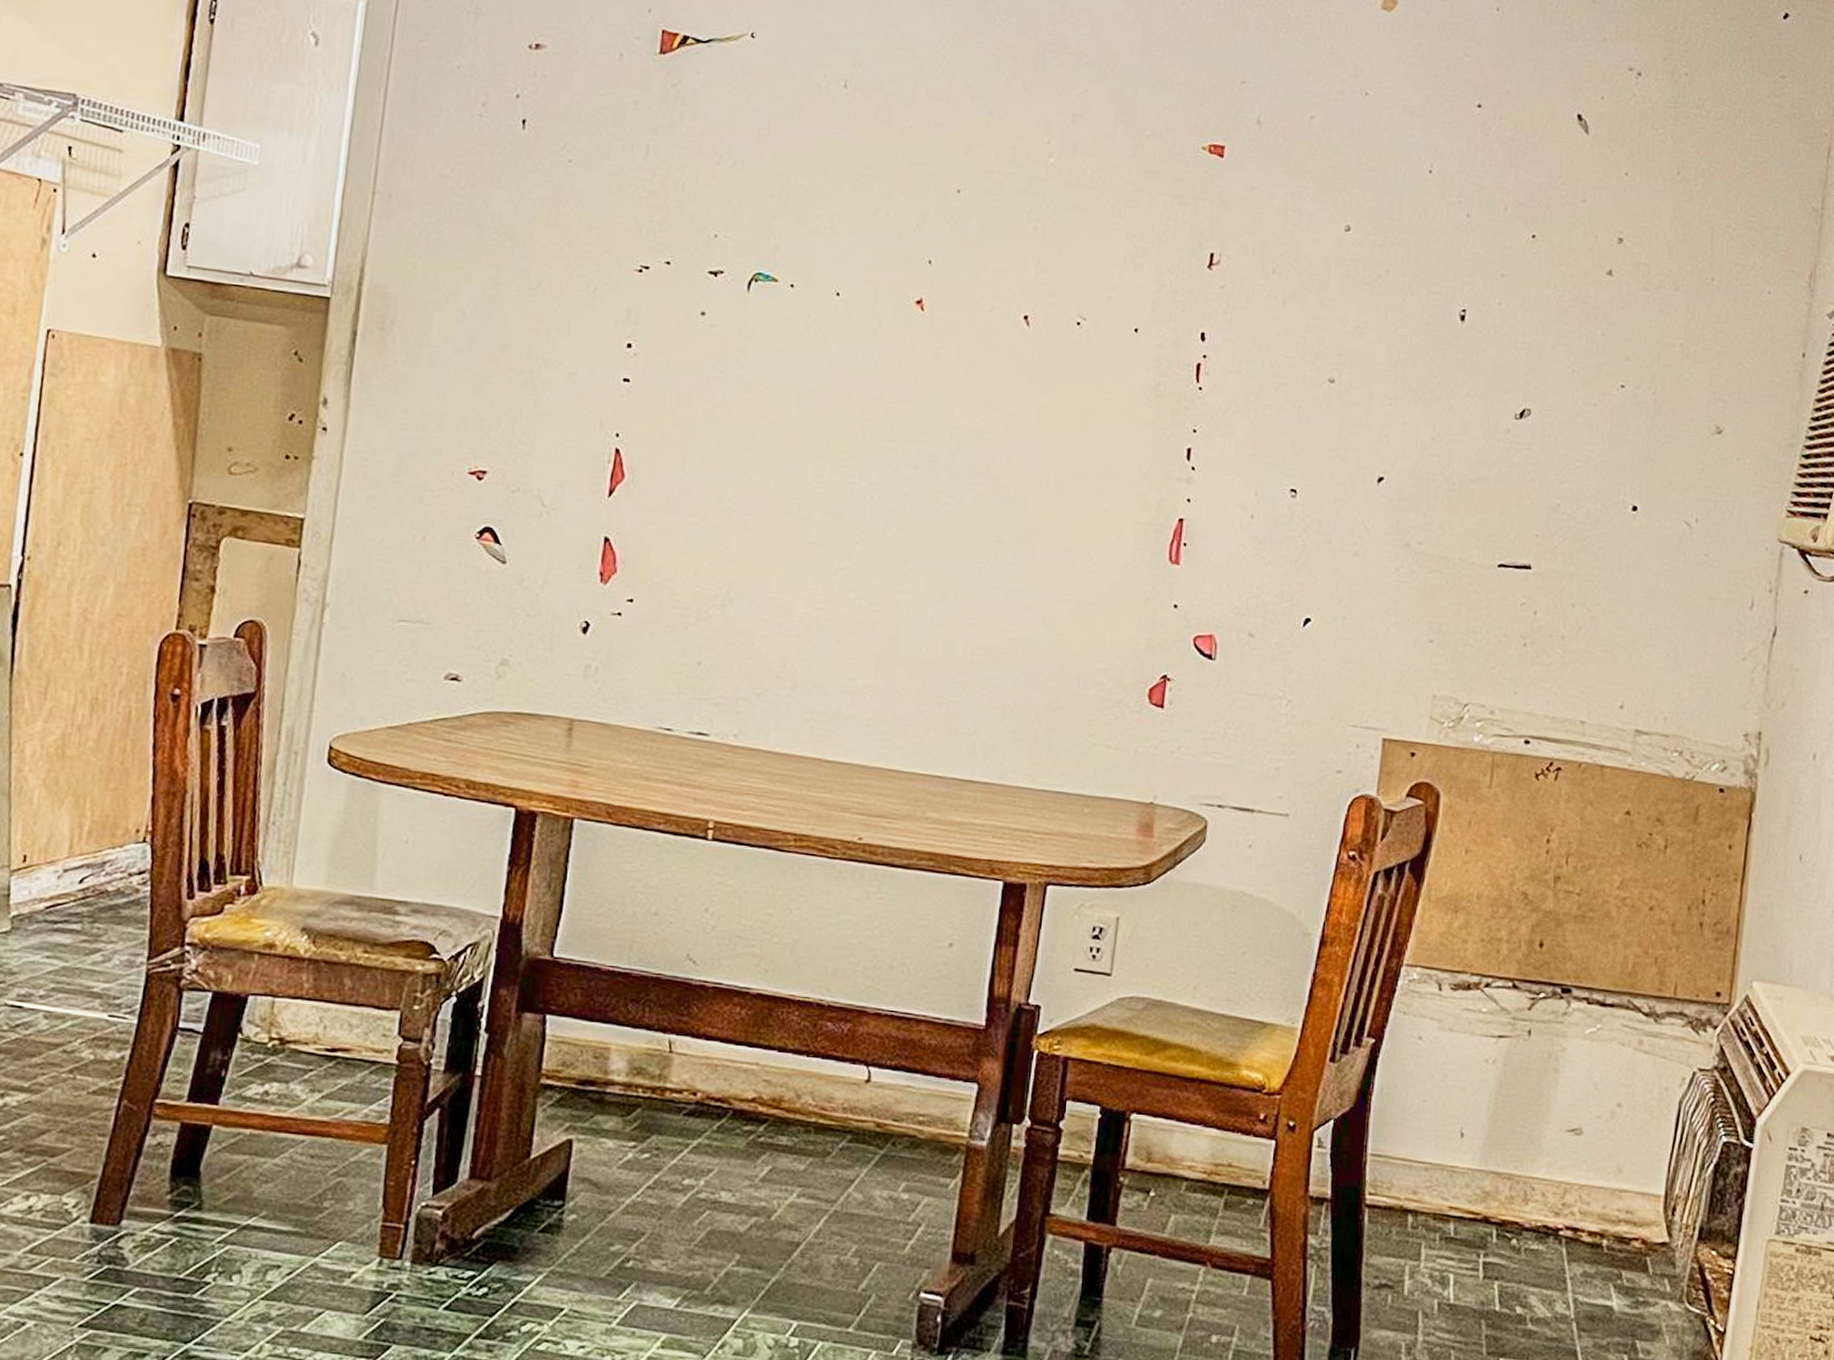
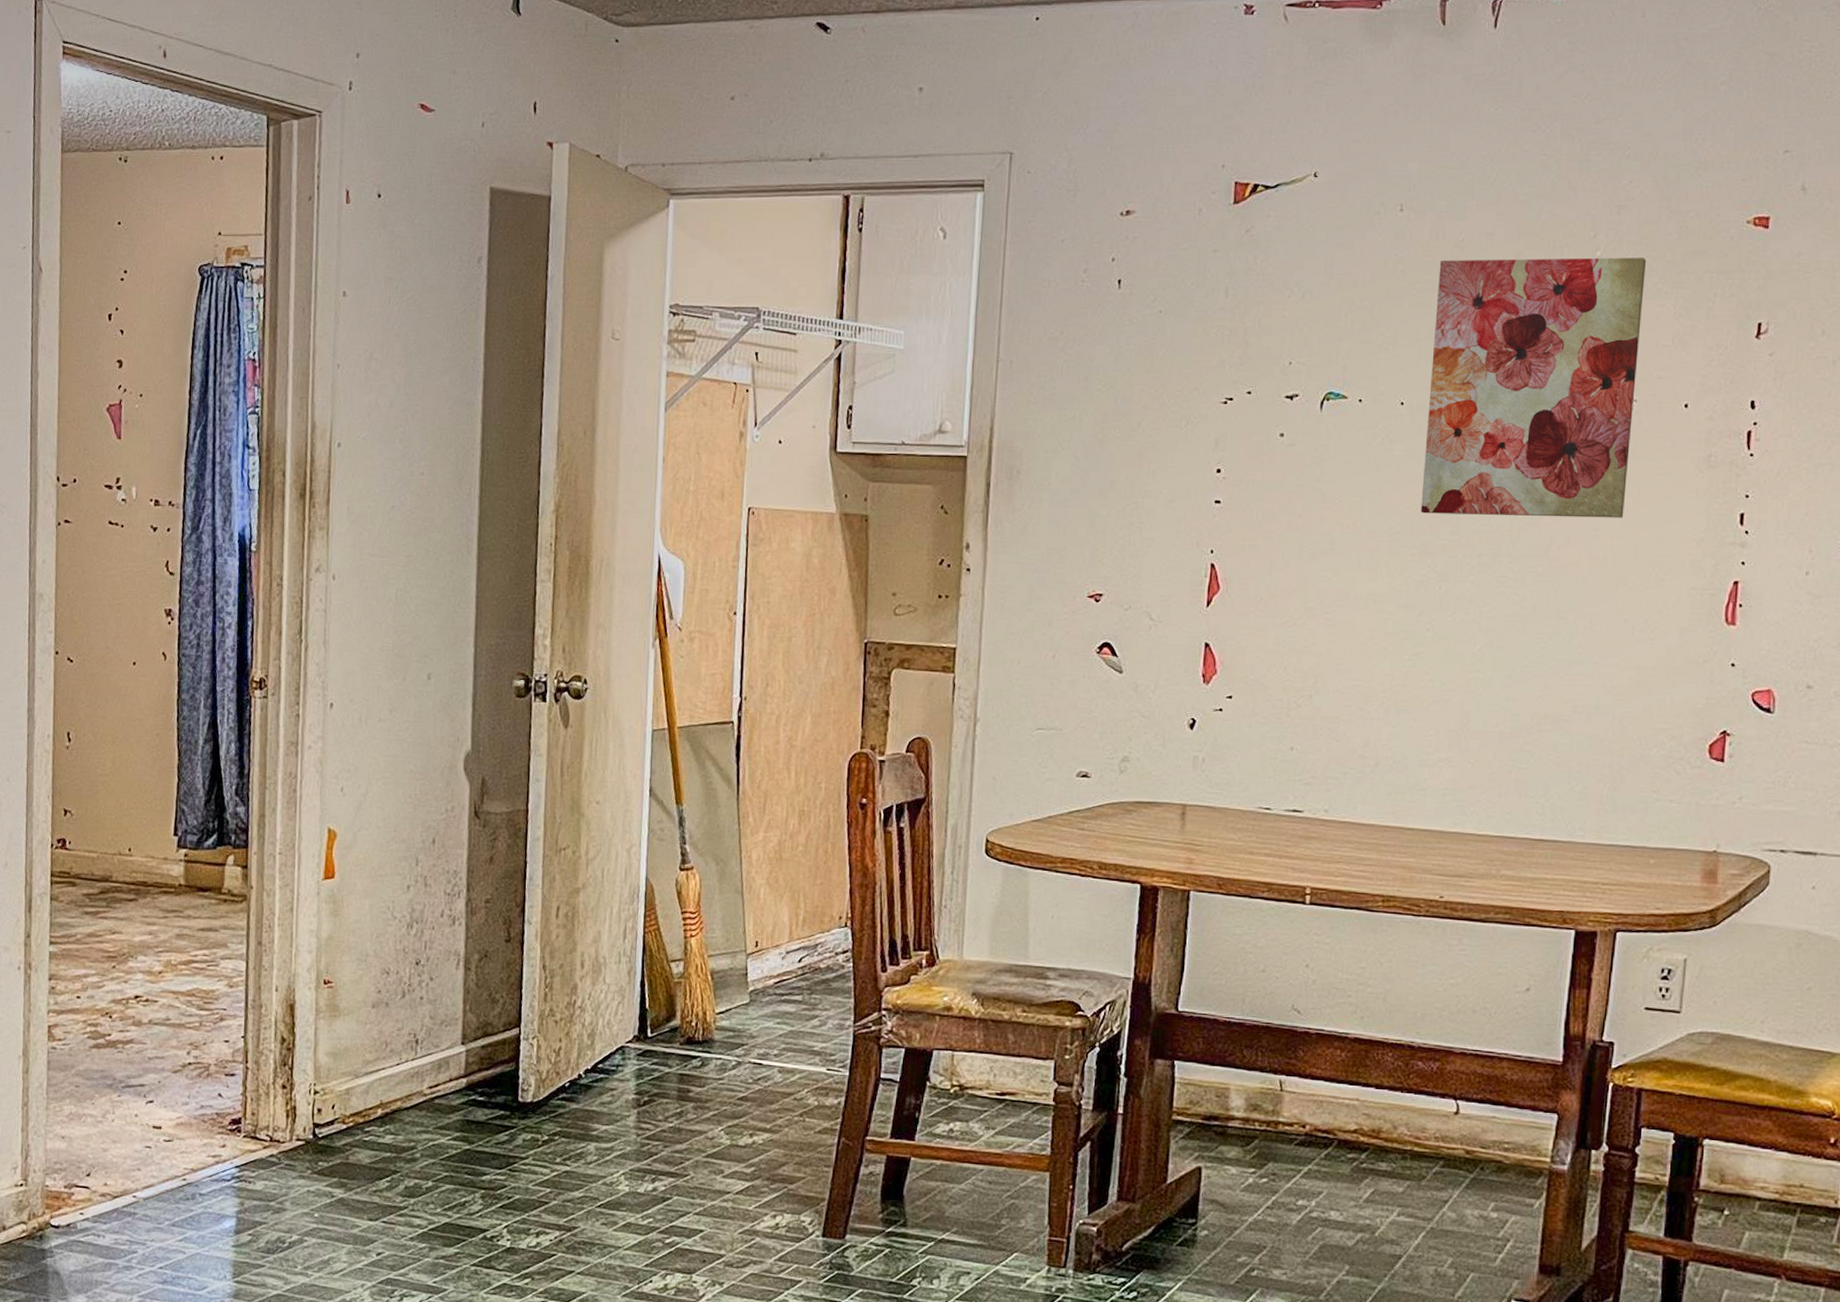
wall art: none [853,145,1101,441] -> present [1421,258,1647,518]

